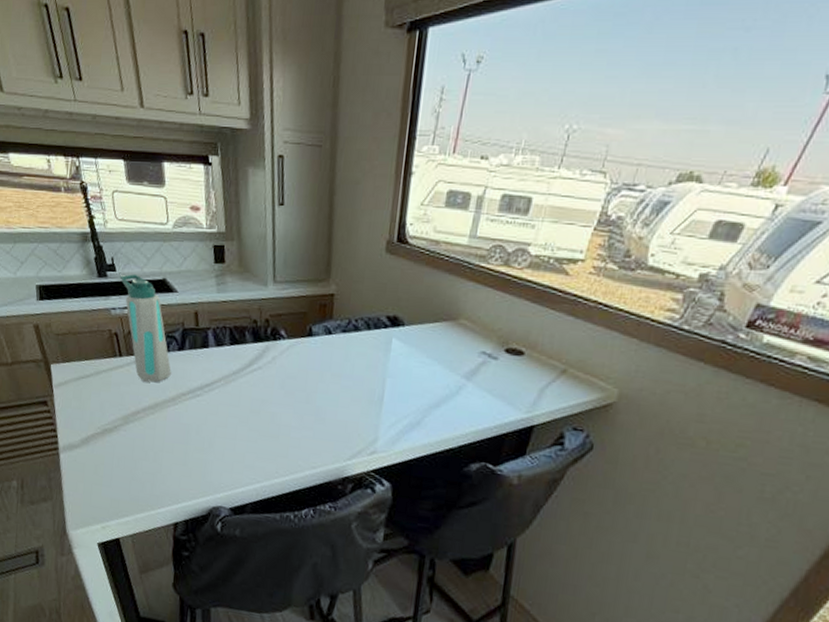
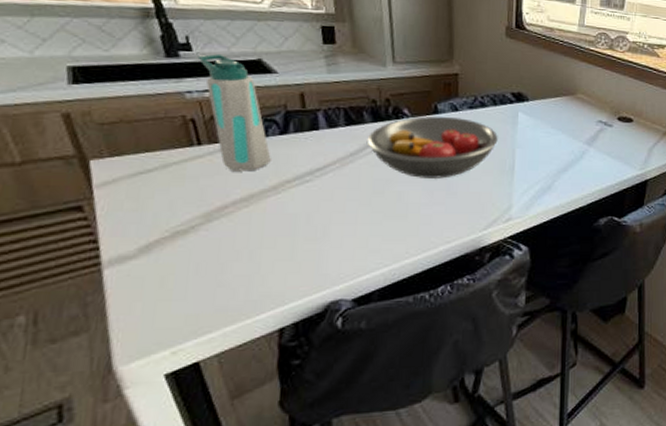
fruit bowl: none [247,338,369,404] -> present [366,116,498,179]

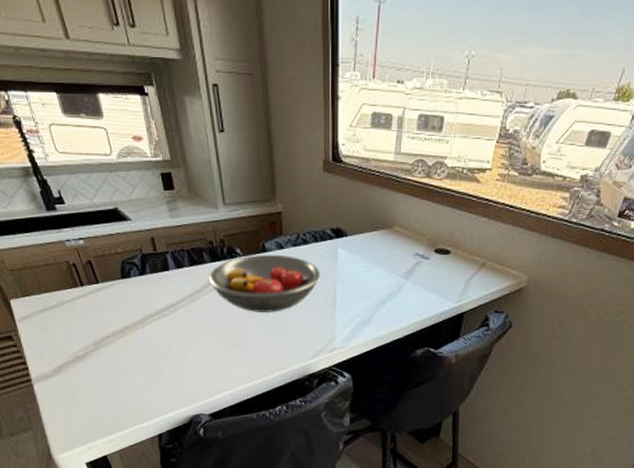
water bottle: present [197,54,271,172] -> none [69,206,136,308]

